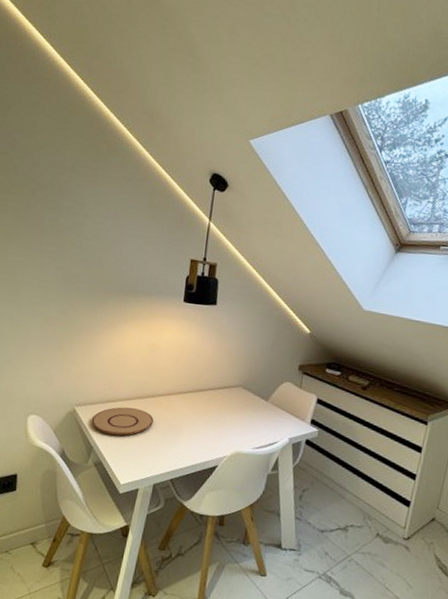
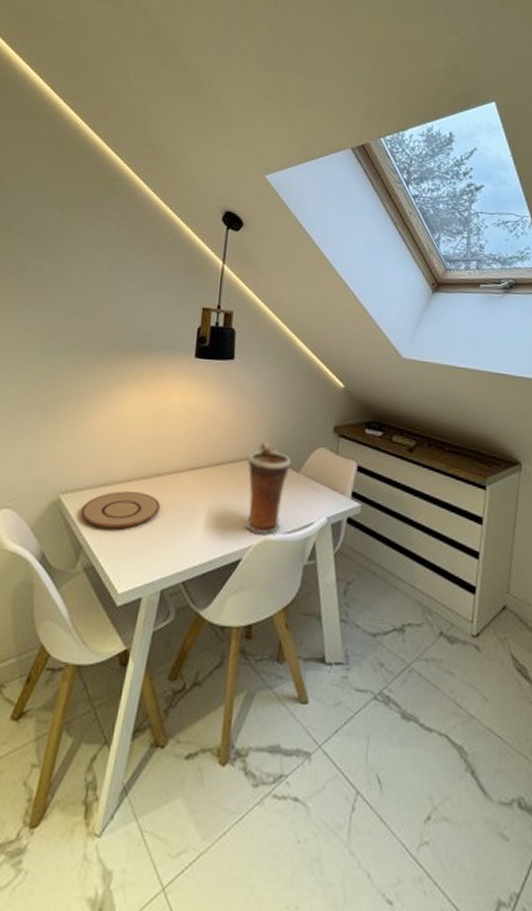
vase: none [222,374,262,448] -> present [245,442,292,534]

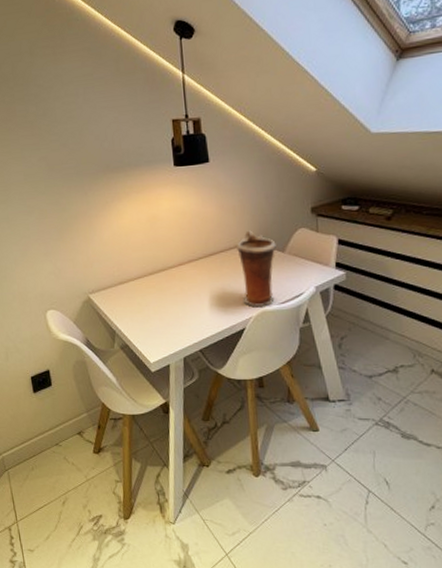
plate: present [80,491,160,530] -> none [108,285,170,316]

